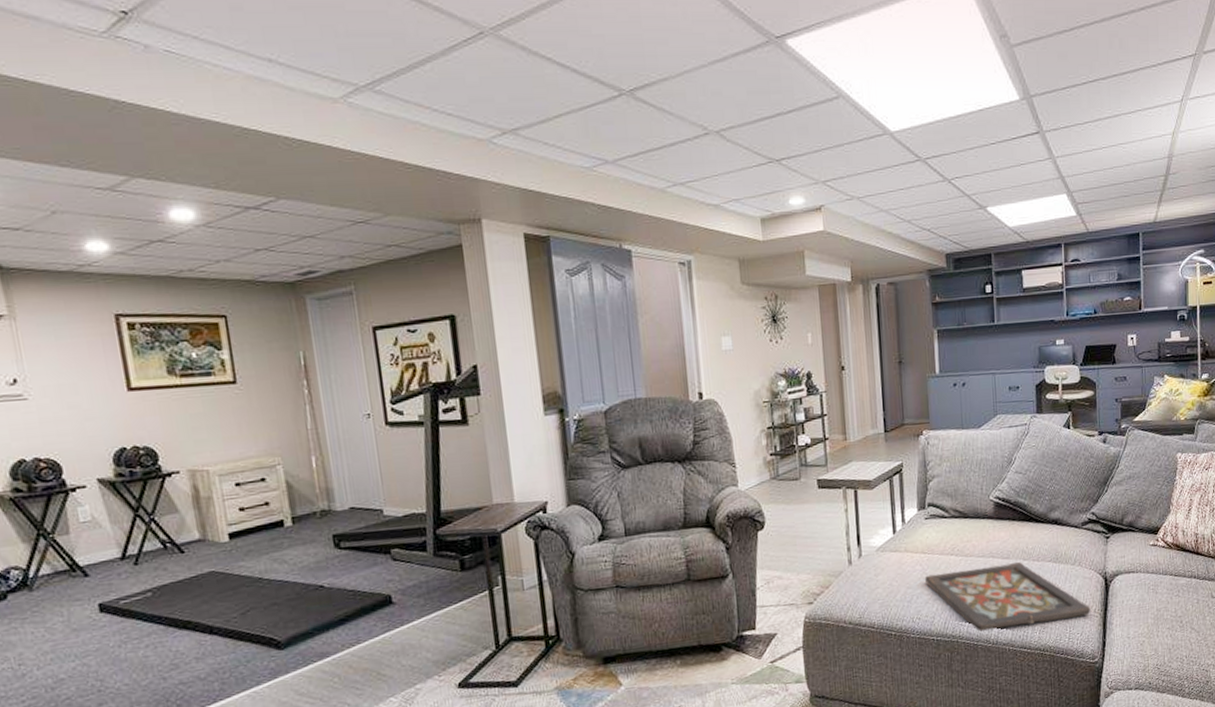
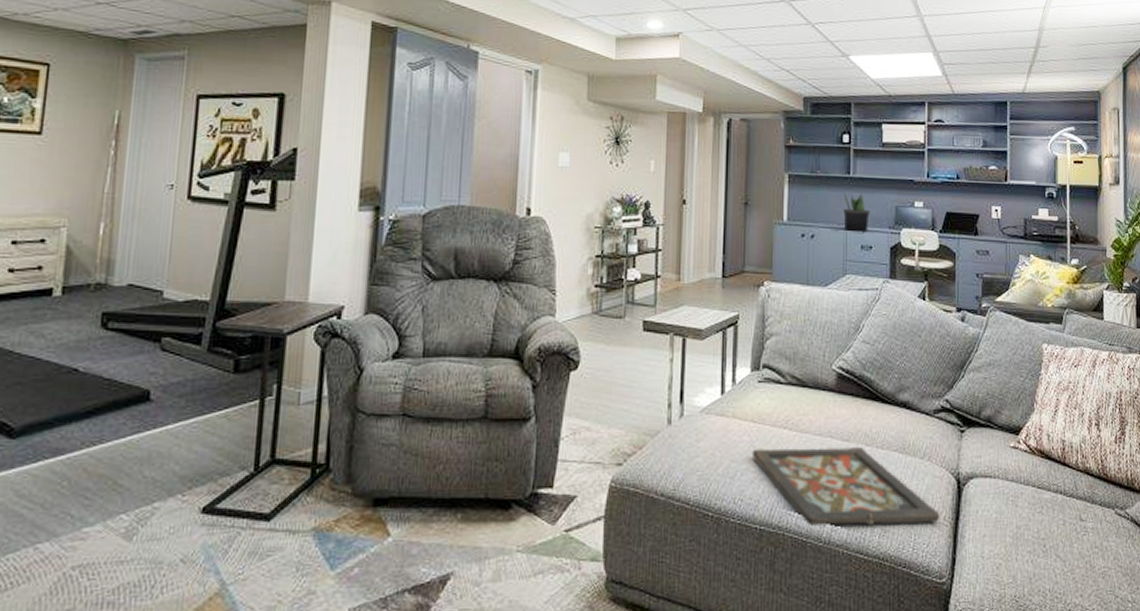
planter: none [989,338,1015,376] -> present [843,191,870,233]

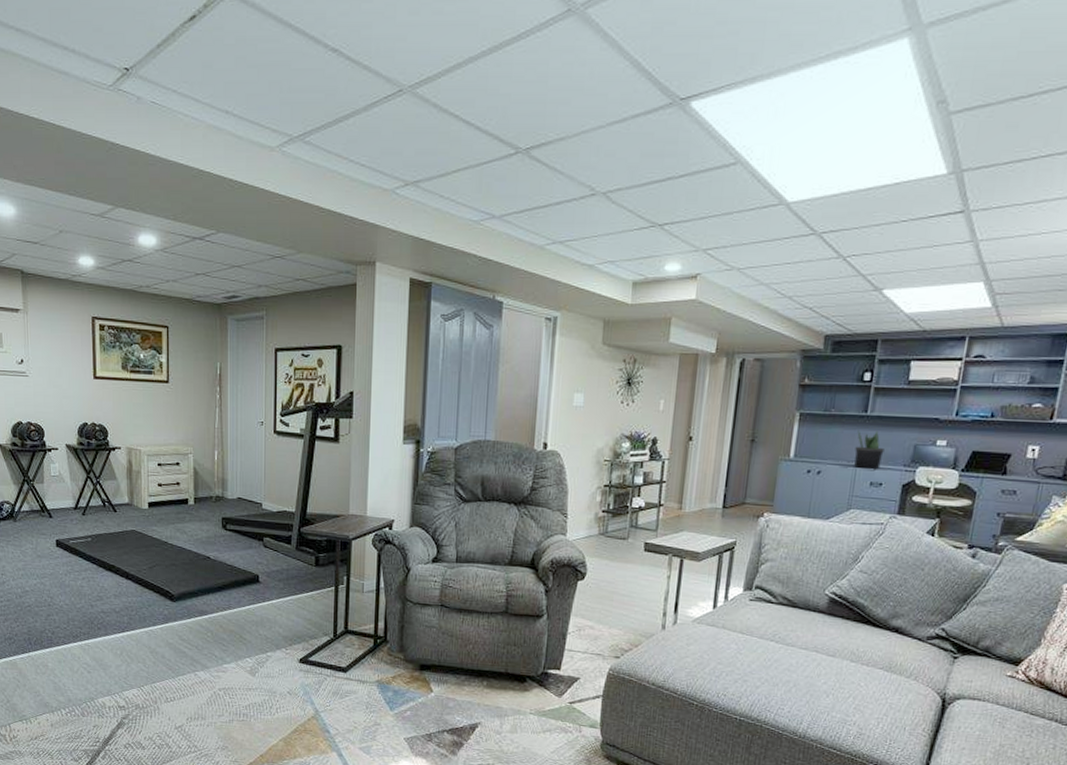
decorative tray: present [751,446,940,526] -> none [737,655,920,732]

